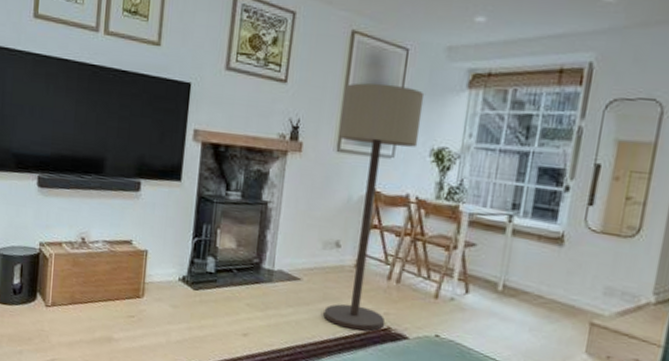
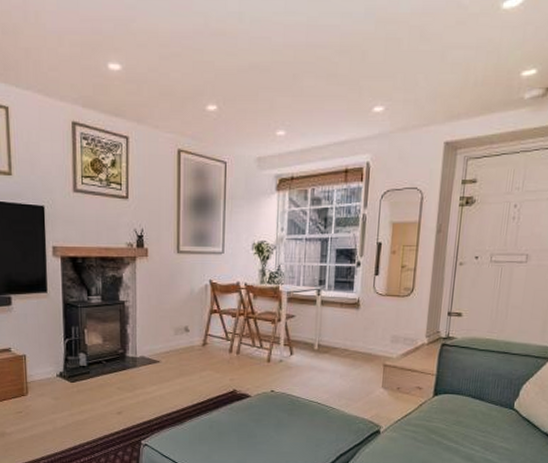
floor lamp: present [323,83,425,332] -> none [177,193,243,396]

